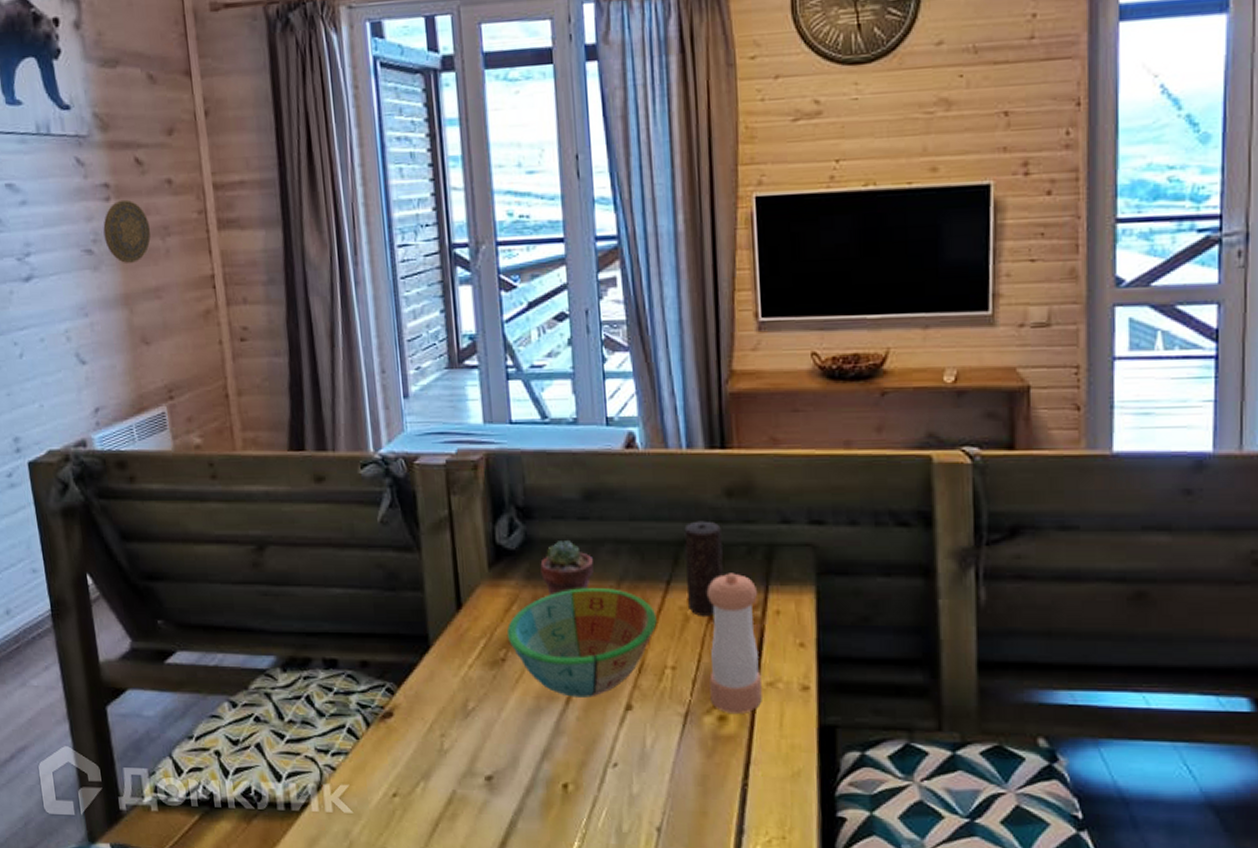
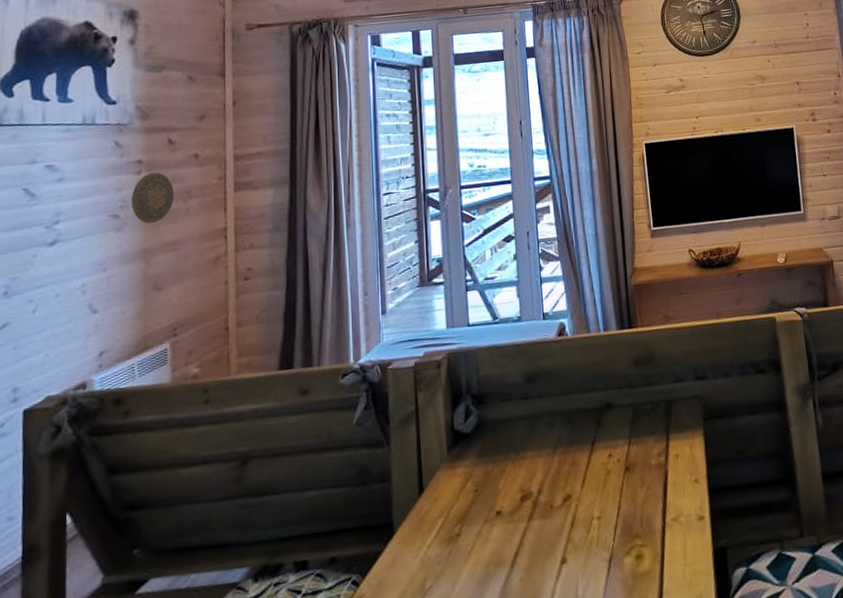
bowl: present [506,588,657,698] -> none [461,455,585,560]
potted succulent: present [540,541,594,596] -> none [491,418,534,470]
candle: present [684,521,724,618] -> none [604,387,635,469]
pepper shaker: present [706,573,762,713] -> none [622,427,669,552]

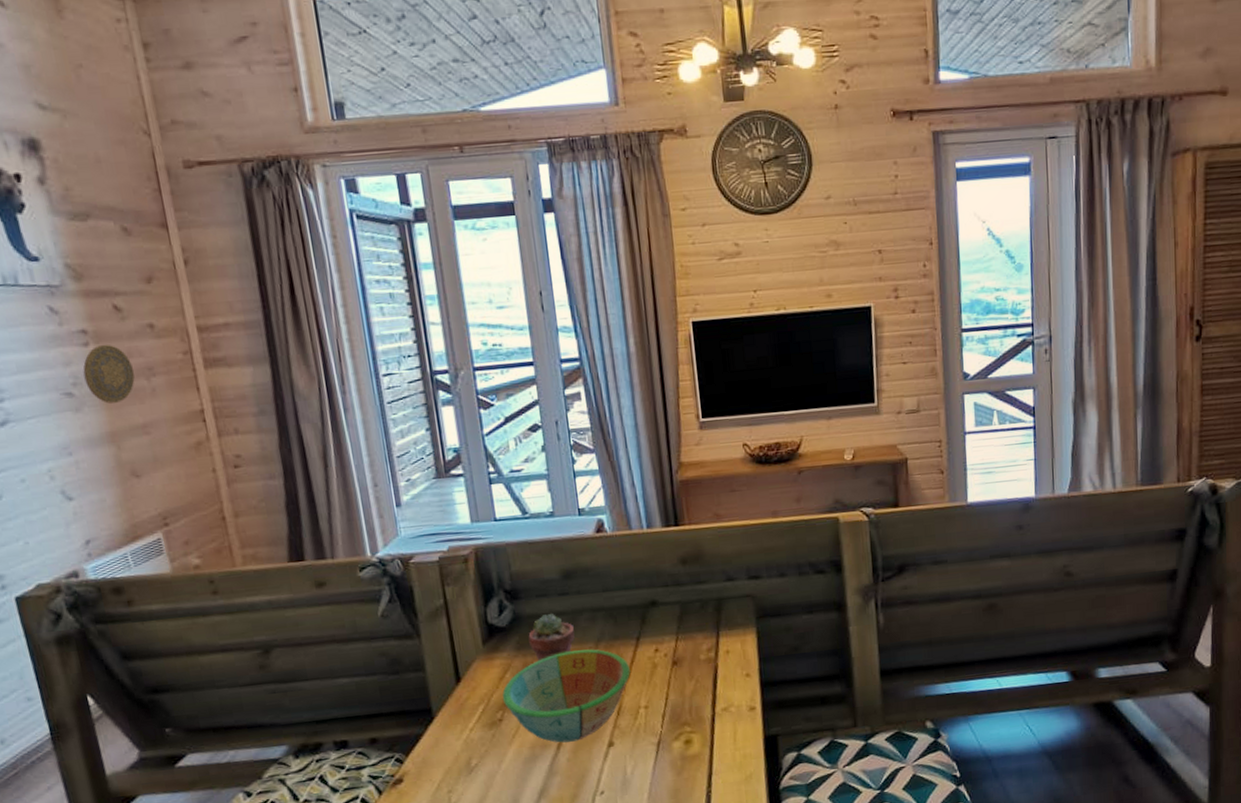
bowl: none [461,455,585,560] -> present [502,649,631,743]
potted succulent: none [491,418,534,470] -> present [528,614,575,662]

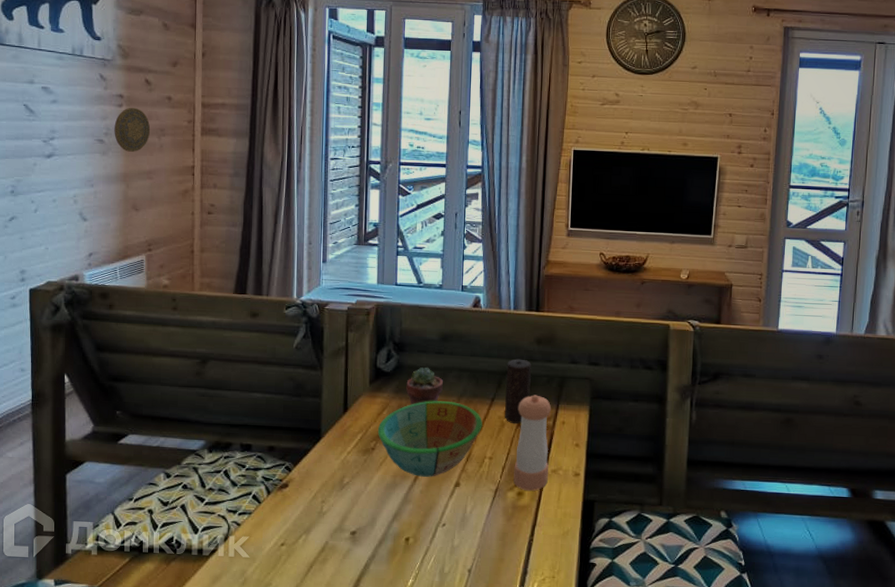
candle: none [648,585,683,663] -> present [504,359,531,424]
pepper shaker: none [669,624,719,737] -> present [513,395,552,491]

